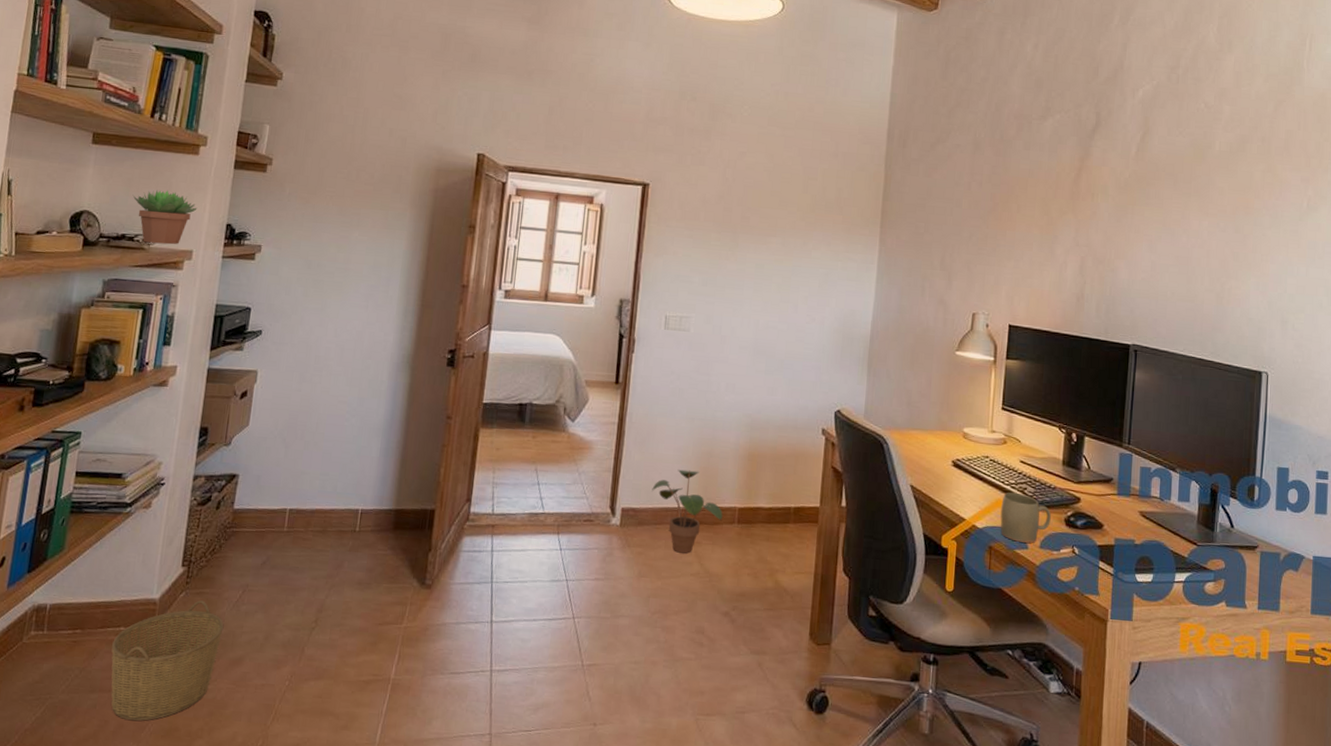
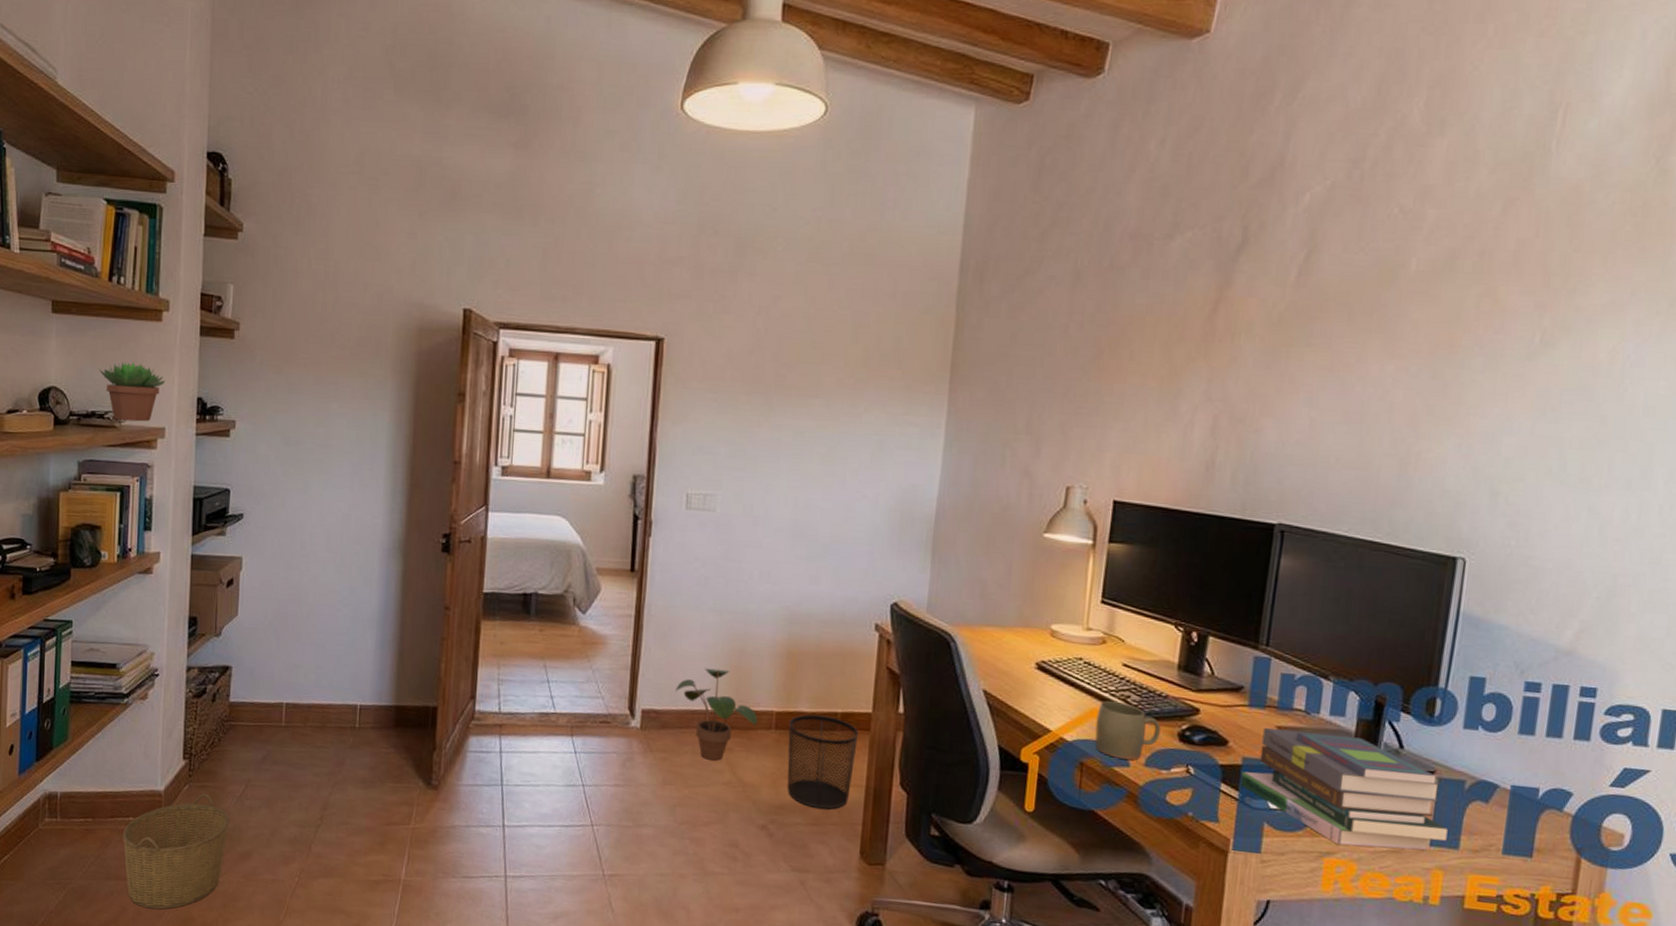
waste bin: none [747,509,808,595] -> present [787,714,859,810]
books: none [1114,512,1270,613] -> present [1240,727,1448,850]

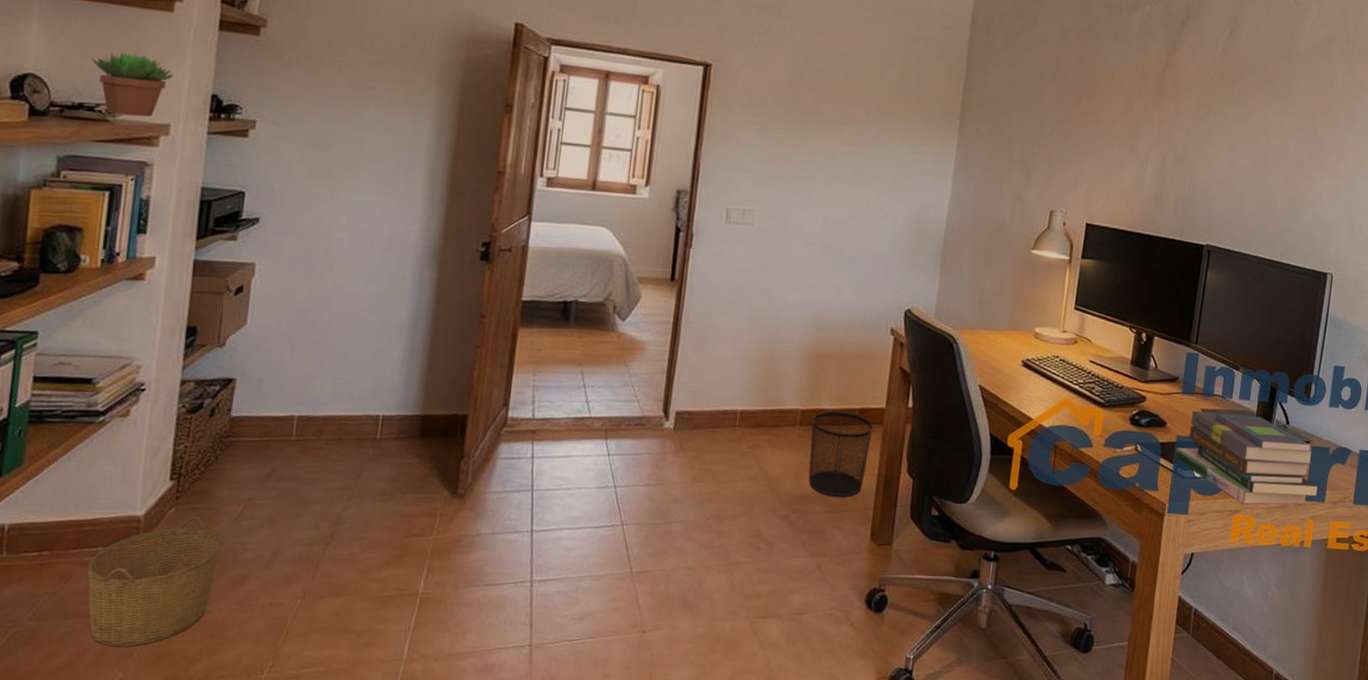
potted plant: present [675,668,758,761] -> none [709,370,784,457]
mug: present [1095,700,1161,760] -> none [1066,391,1117,441]

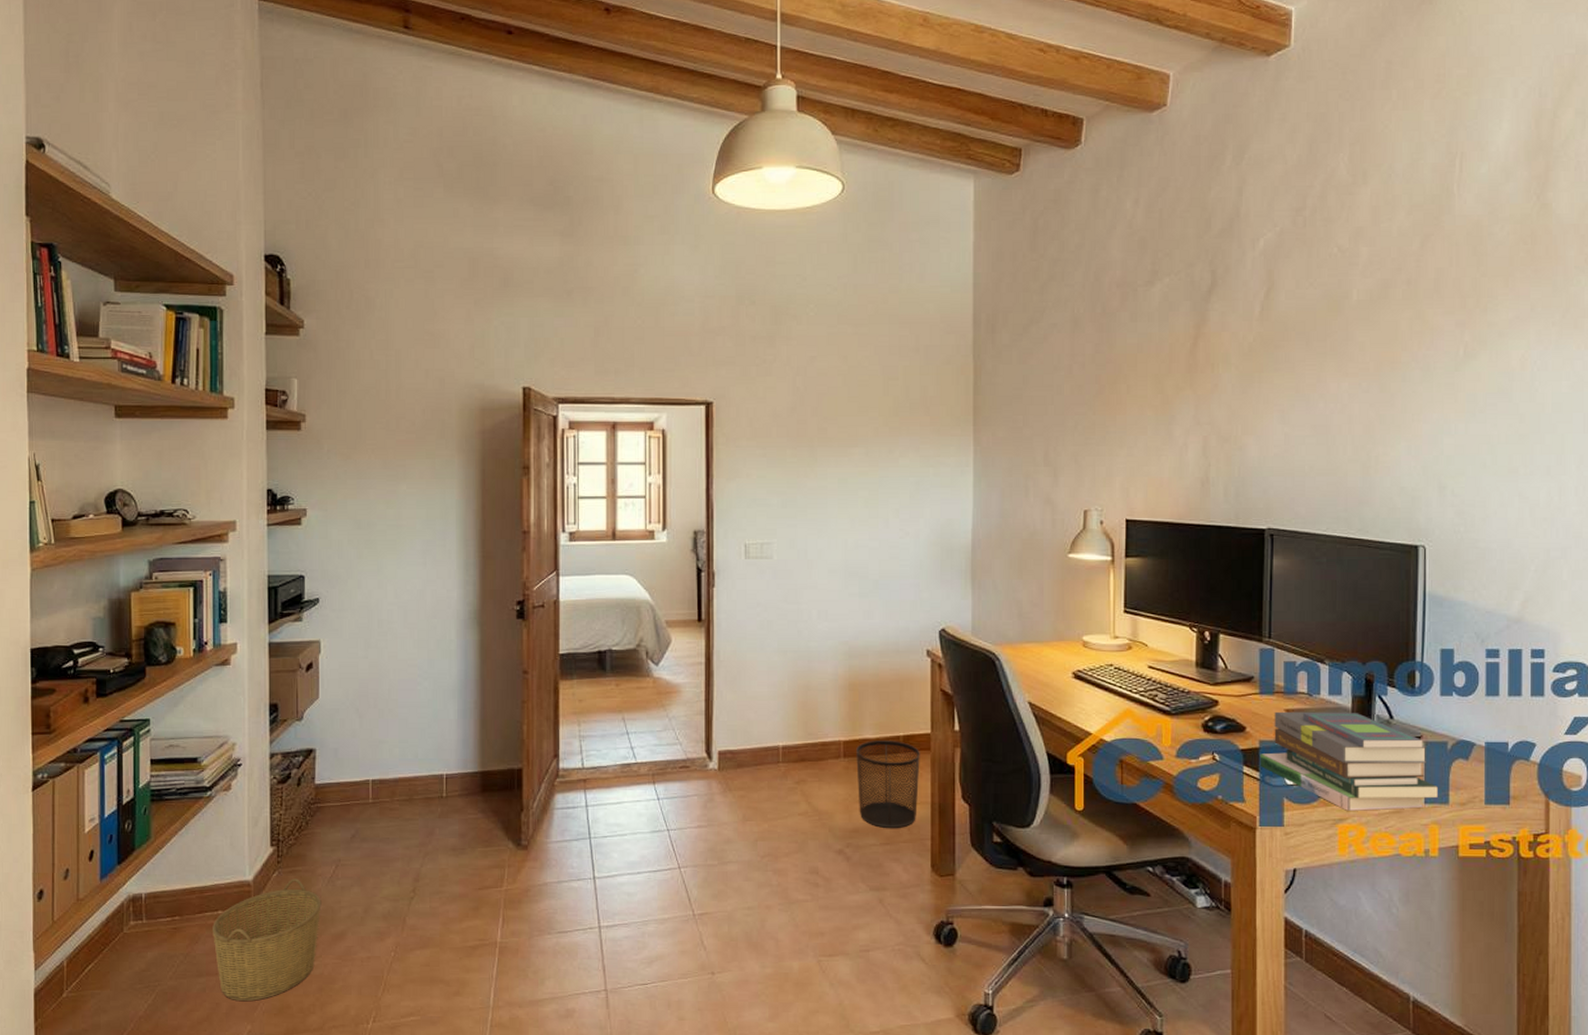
succulent plant: present [90,51,174,117] -> none [165,460,234,517]

